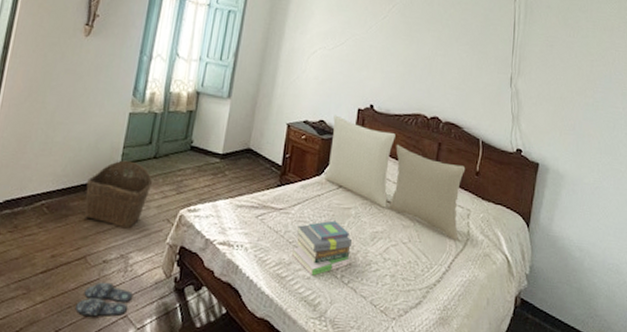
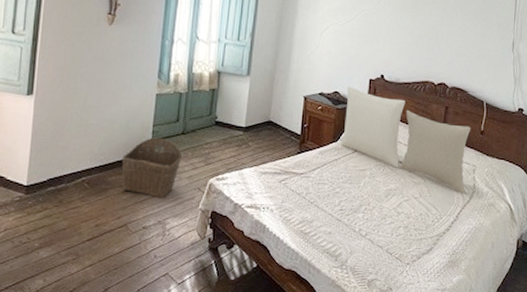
slippers: present [76,282,133,317] -> none [121,245,172,276]
books: present [292,220,352,276] -> none [314,181,368,231]

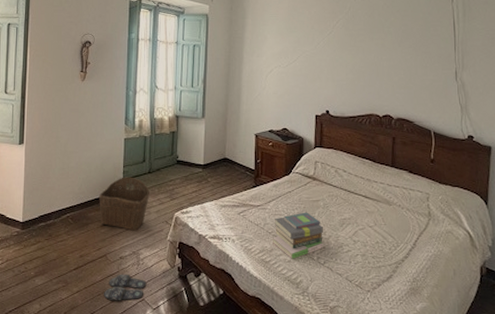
slippers: none [121,245,172,276] -> present [104,274,147,301]
books: none [314,181,368,231] -> present [273,212,323,259]
pillow: present [340,86,405,168] -> none [292,122,352,198]
pillow: present [400,109,471,193] -> none [352,142,421,221]

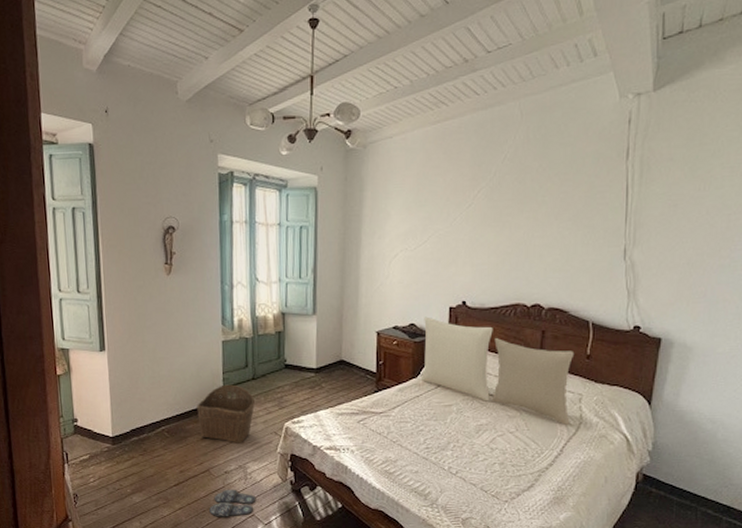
books: present [273,212,323,259] -> none [398,418,456,469]
pillow: none [292,122,352,198] -> present [420,316,493,402]
pillow: none [352,142,421,221] -> present [491,337,575,425]

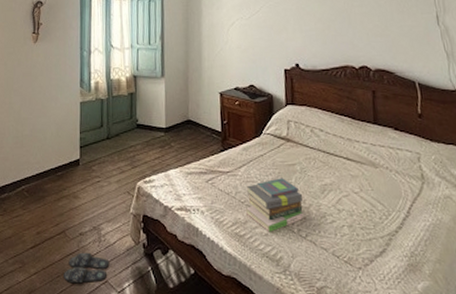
wicker basket: present [197,384,255,443] -> none [55,144,109,204]
books: none [398,418,456,469] -> present [246,178,304,232]
pillow: present [420,316,493,402] -> none [262,78,331,161]
pillow: present [491,337,575,425] -> none [329,97,413,185]

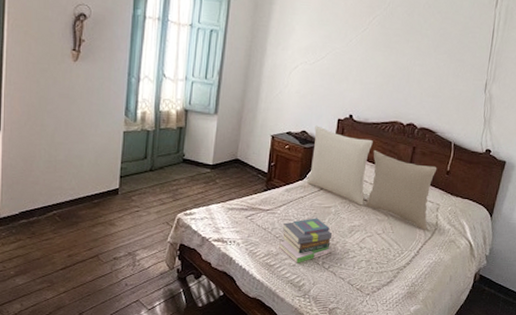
slippers: present [64,252,110,284] -> none [94,274,143,302]
pillow: none [262,78,331,161] -> present [306,125,373,206]
pillow: none [329,97,413,185] -> present [365,149,437,230]

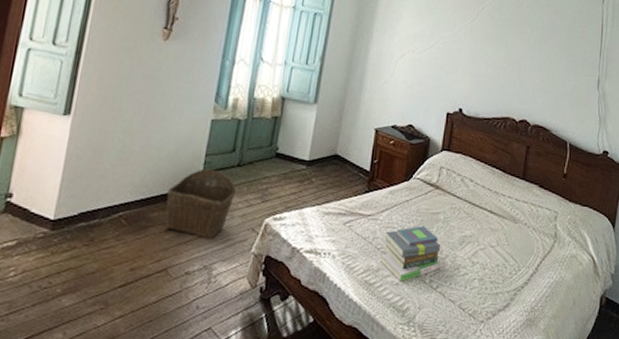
wicker basket: none [91,173,150,231] -> present [164,168,236,239]
pillow: present [306,125,373,206] -> none [412,119,484,212]
pillow: present [365,149,437,230] -> none [477,147,553,242]

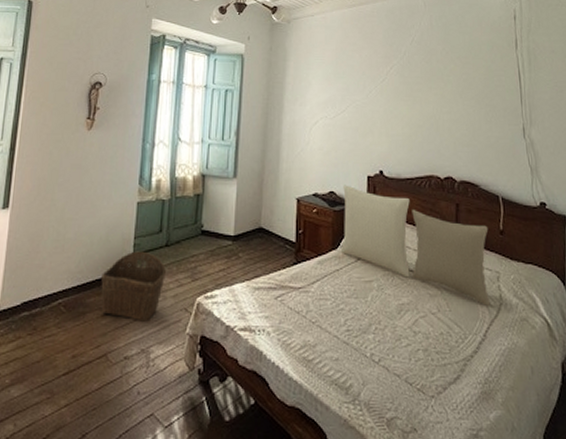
books: present [380,226,440,282] -> none [317,295,378,356]
pillow: none [412,119,484,212] -> present [340,185,410,278]
pillow: none [477,147,553,242] -> present [411,208,491,306]

